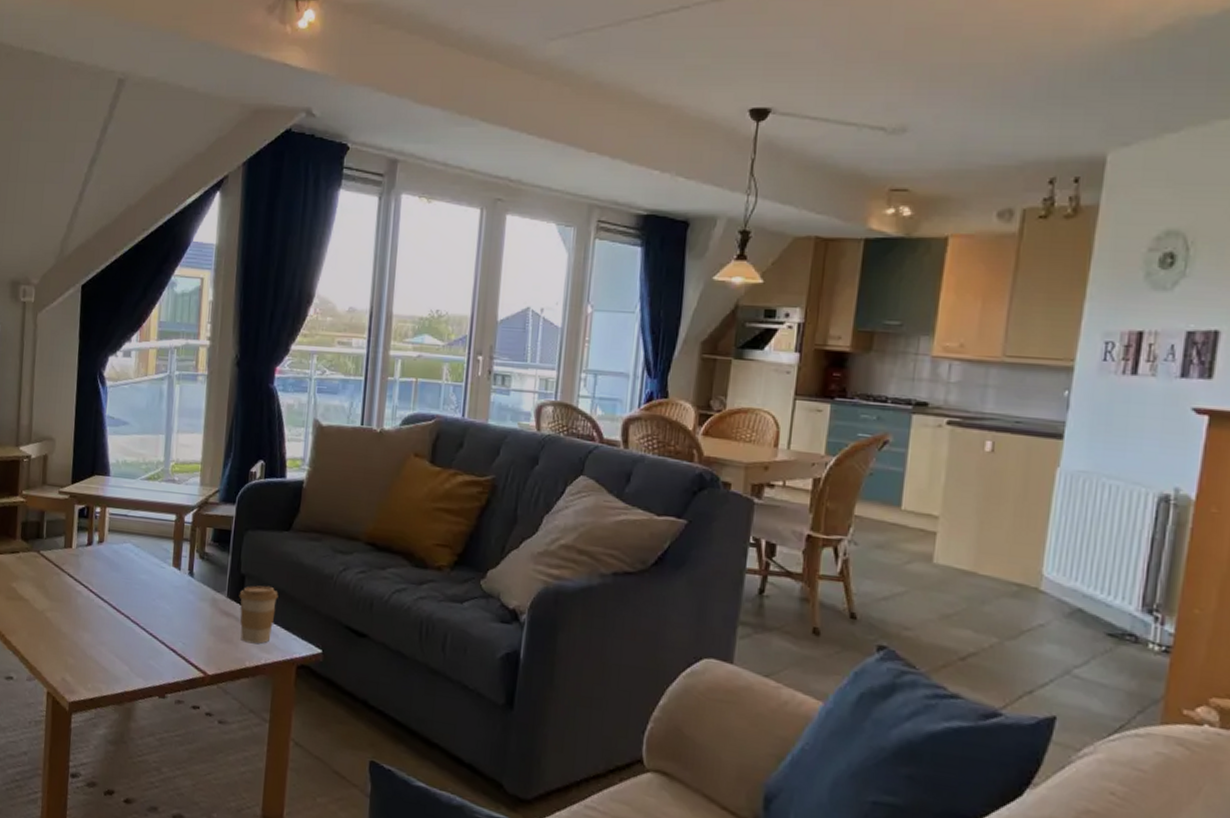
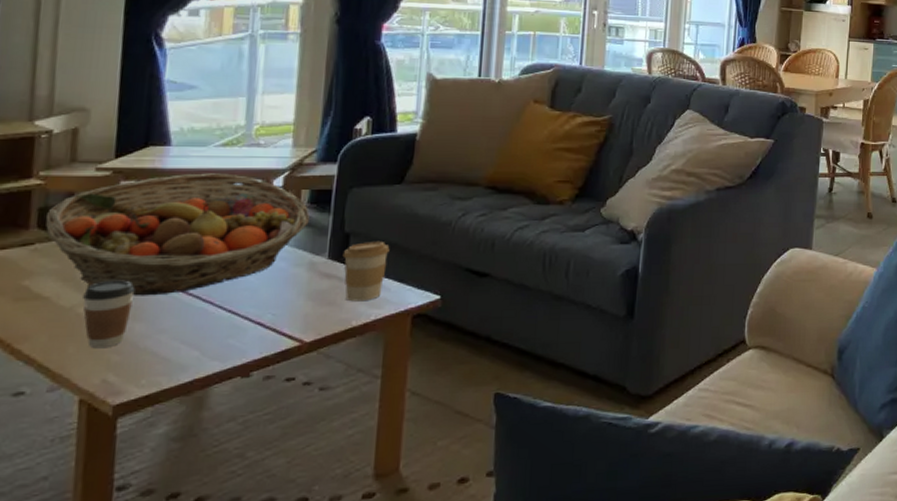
fruit basket: none [26,503,213,611] -> present [46,173,310,296]
coffee cup: none [50,591,85,651] -> present [83,280,136,349]

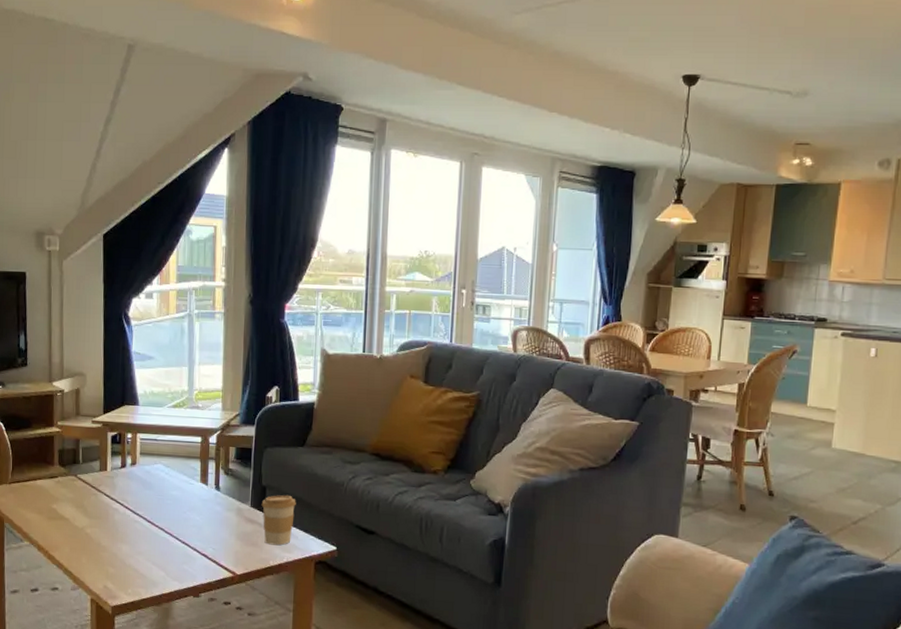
fruit basket: present [46,173,310,296] -> none [64,429,236,525]
coffee cup: present [83,280,136,349] -> none [89,509,121,562]

